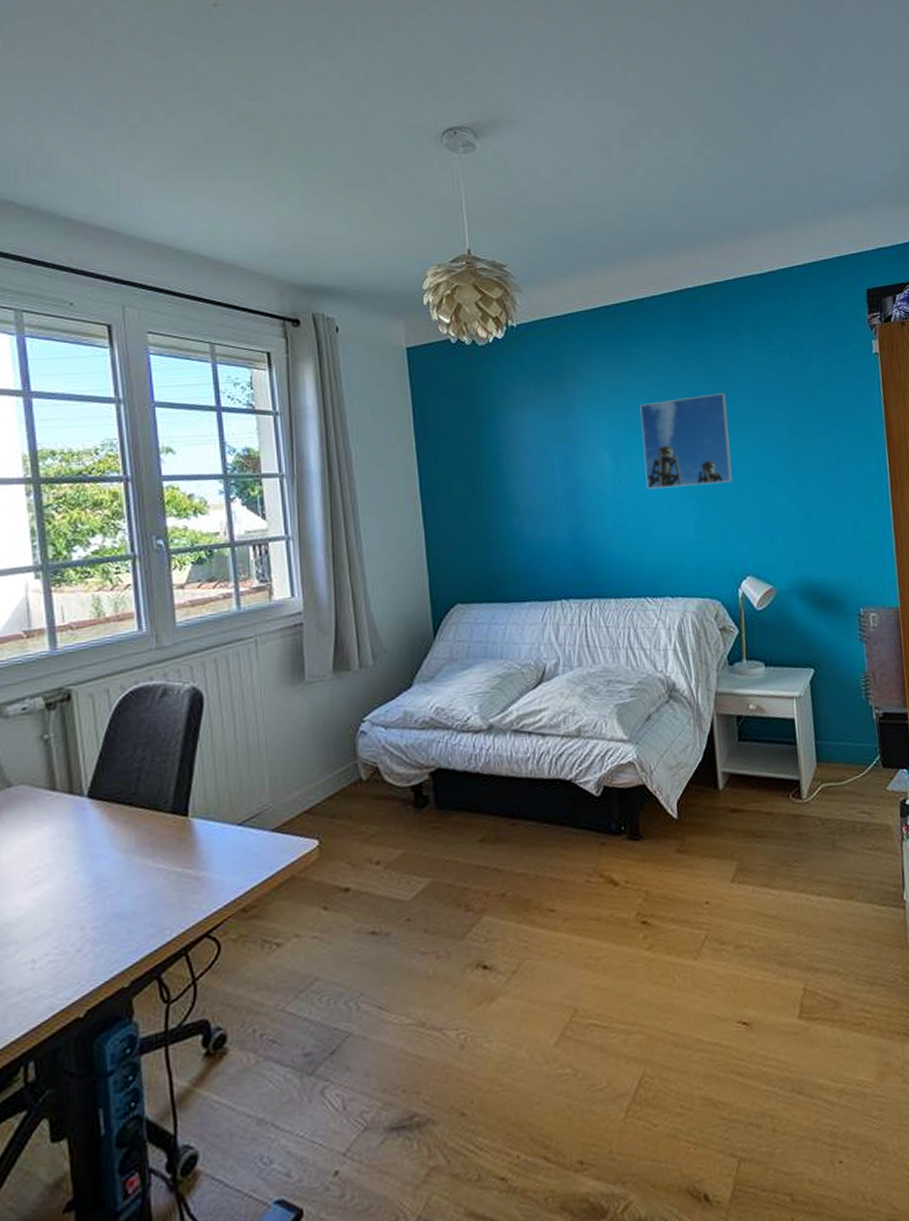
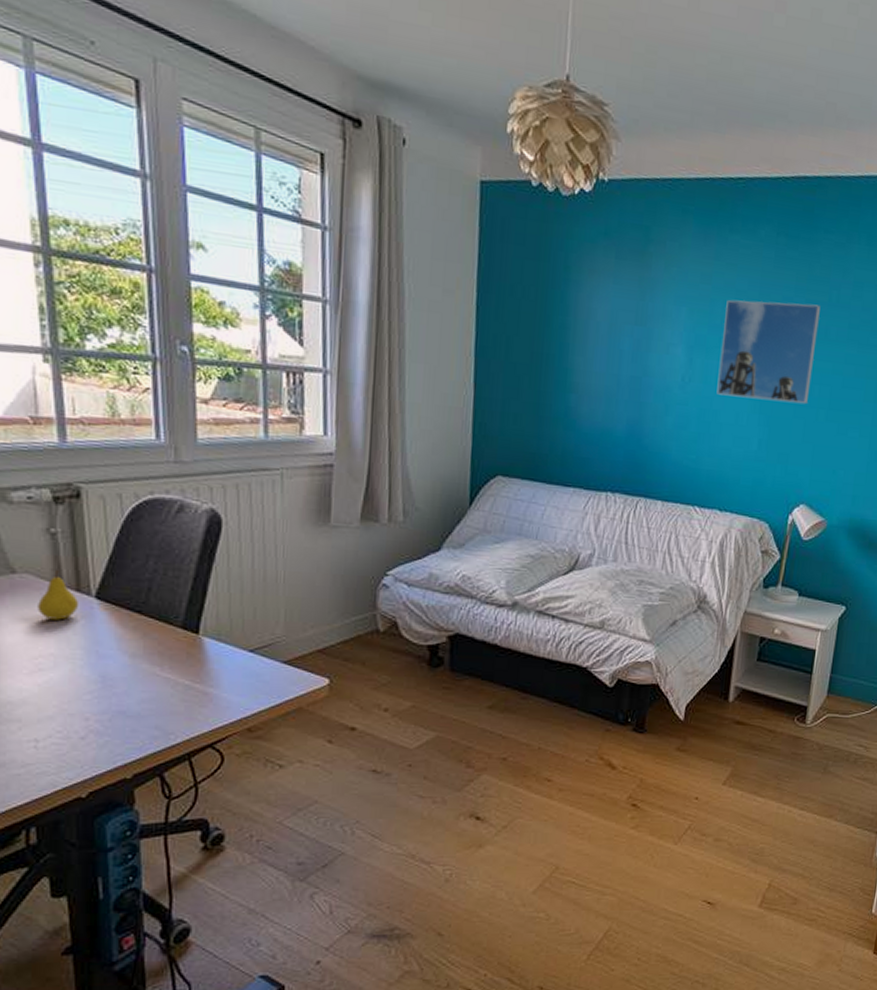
fruit: none [33,776,73,829] -> present [38,570,80,620]

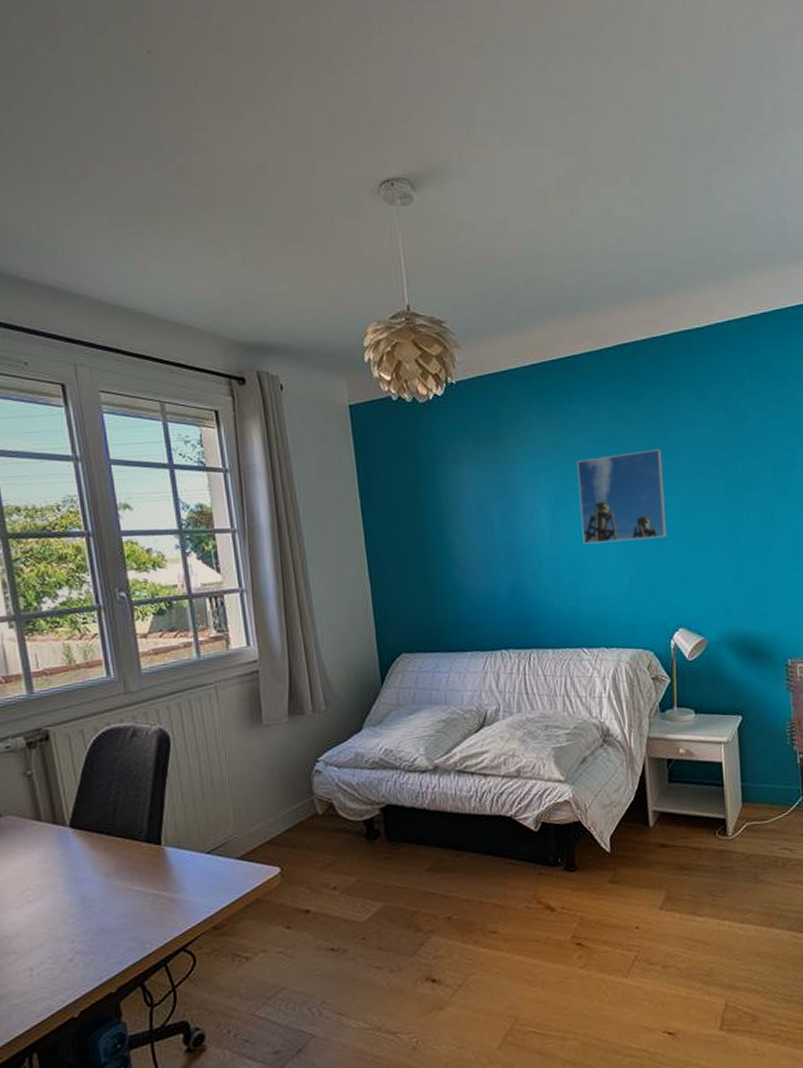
fruit: present [38,570,80,620] -> none [22,808,57,854]

